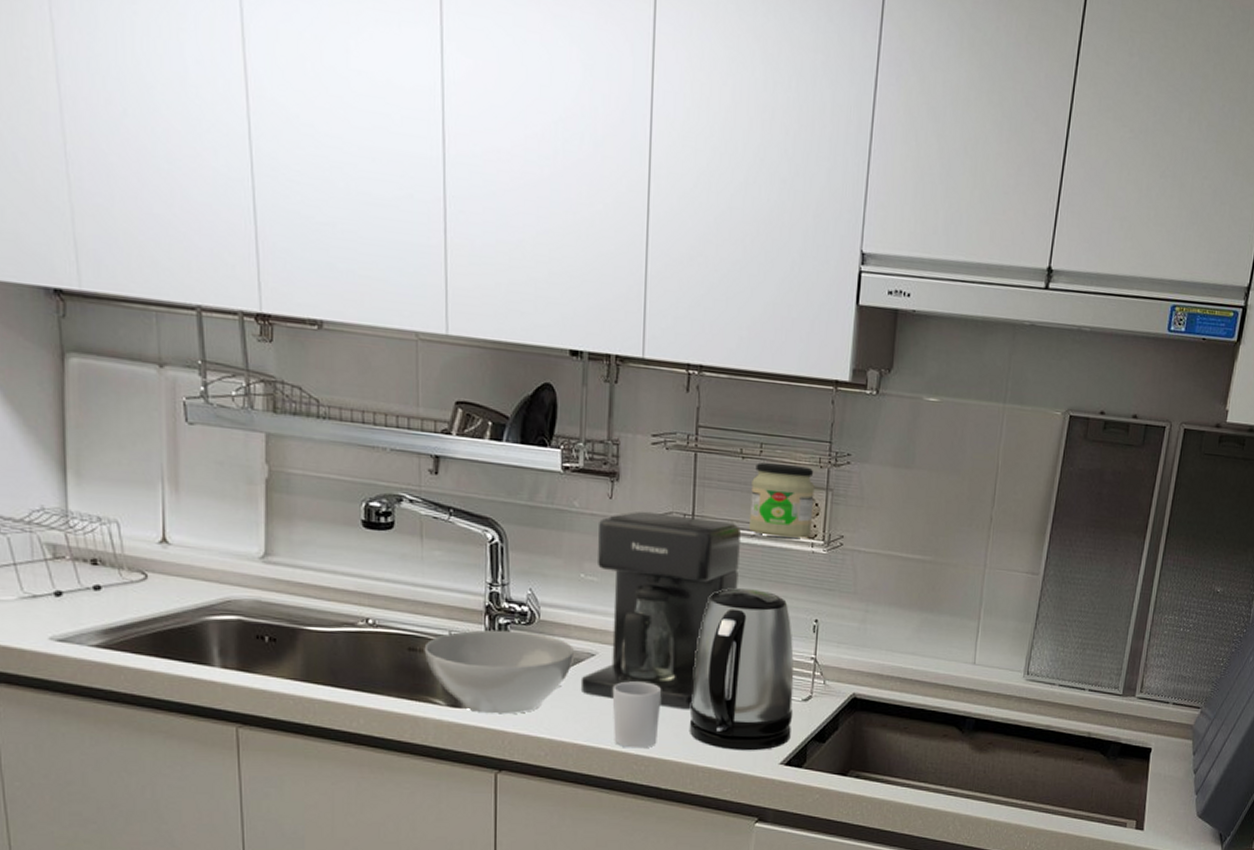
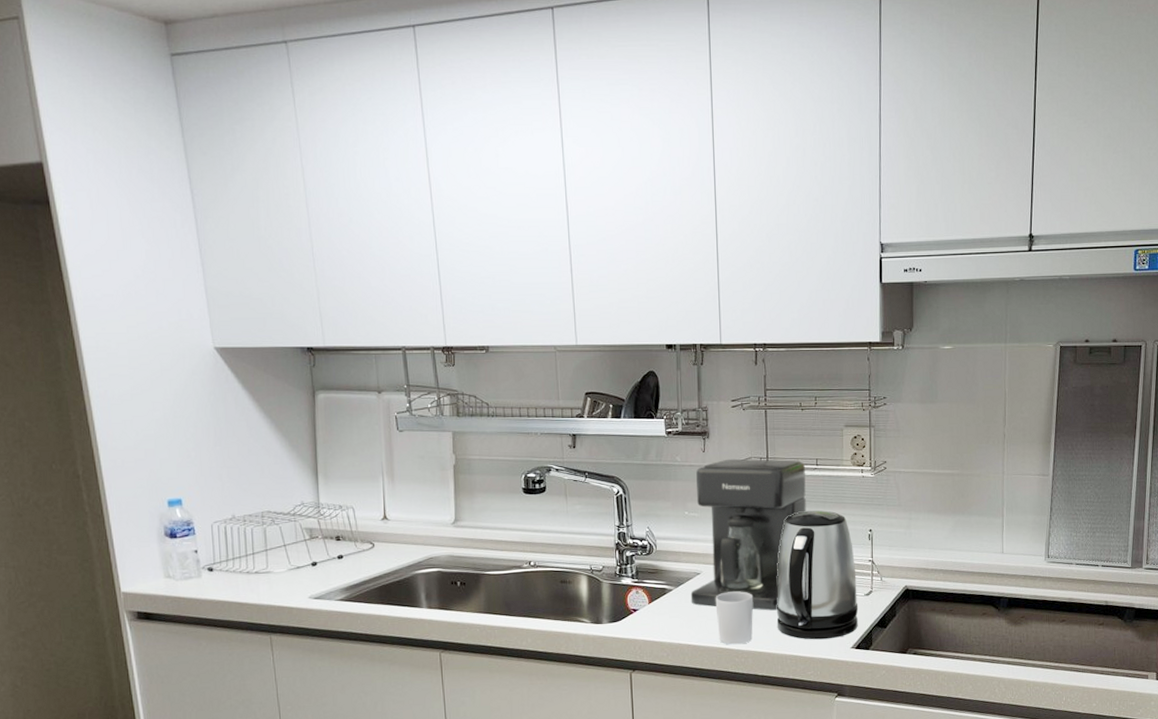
bowl: present [424,629,575,715] -> none [572,560,685,627]
jar: present [748,462,815,538] -> none [810,411,861,468]

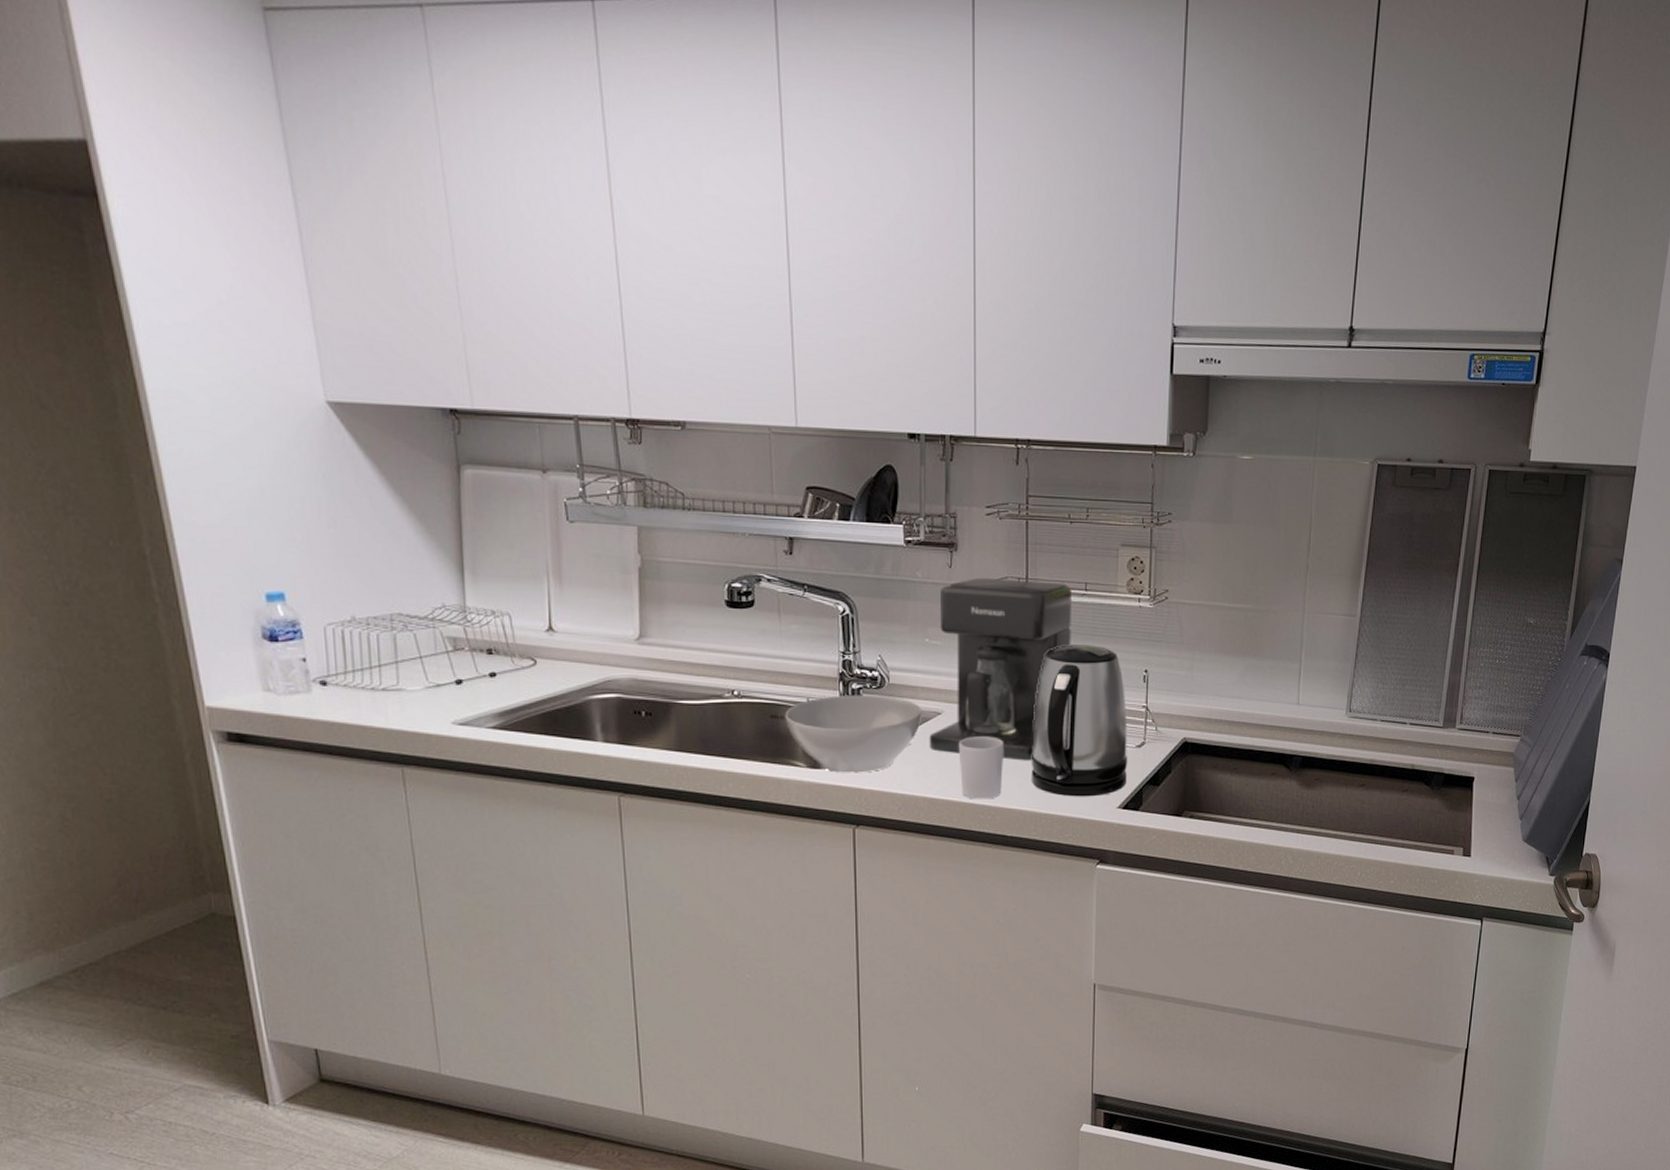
bowl: none [572,560,685,627] -> present [785,695,923,773]

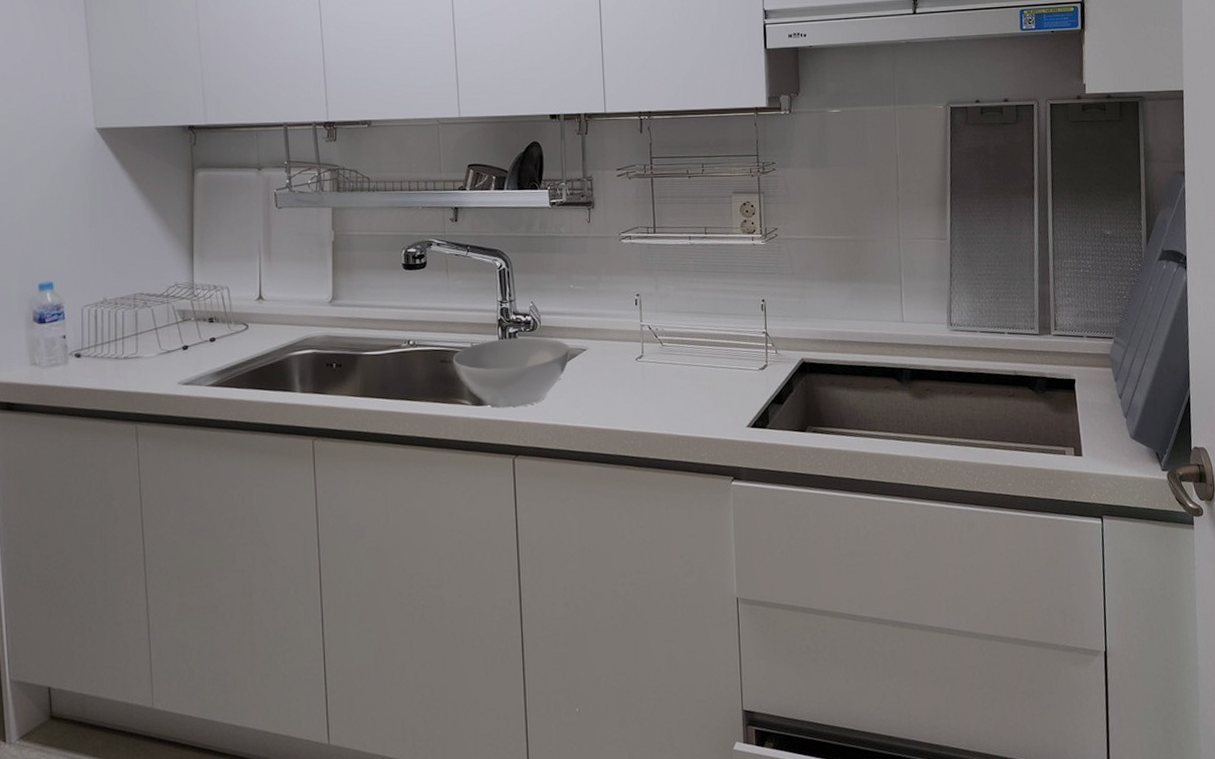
coffee maker: present [929,577,1071,761] -> none [576,228,696,389]
mug: present [958,736,1004,799] -> none [602,368,643,426]
kettle: present [1031,644,1128,797] -> none [666,280,754,419]

